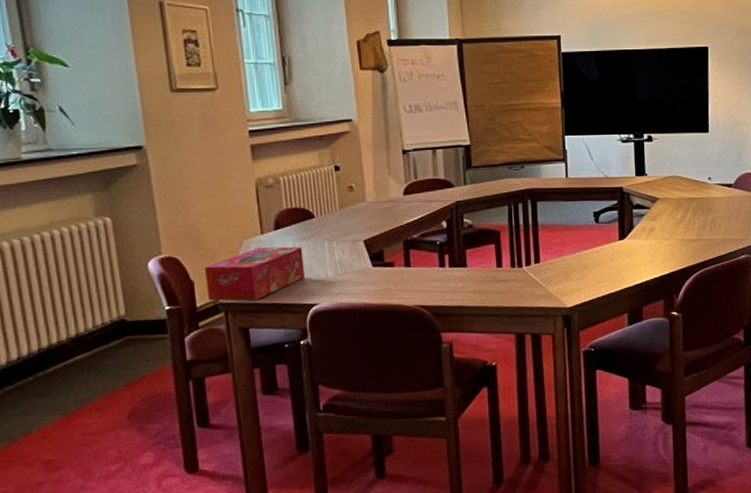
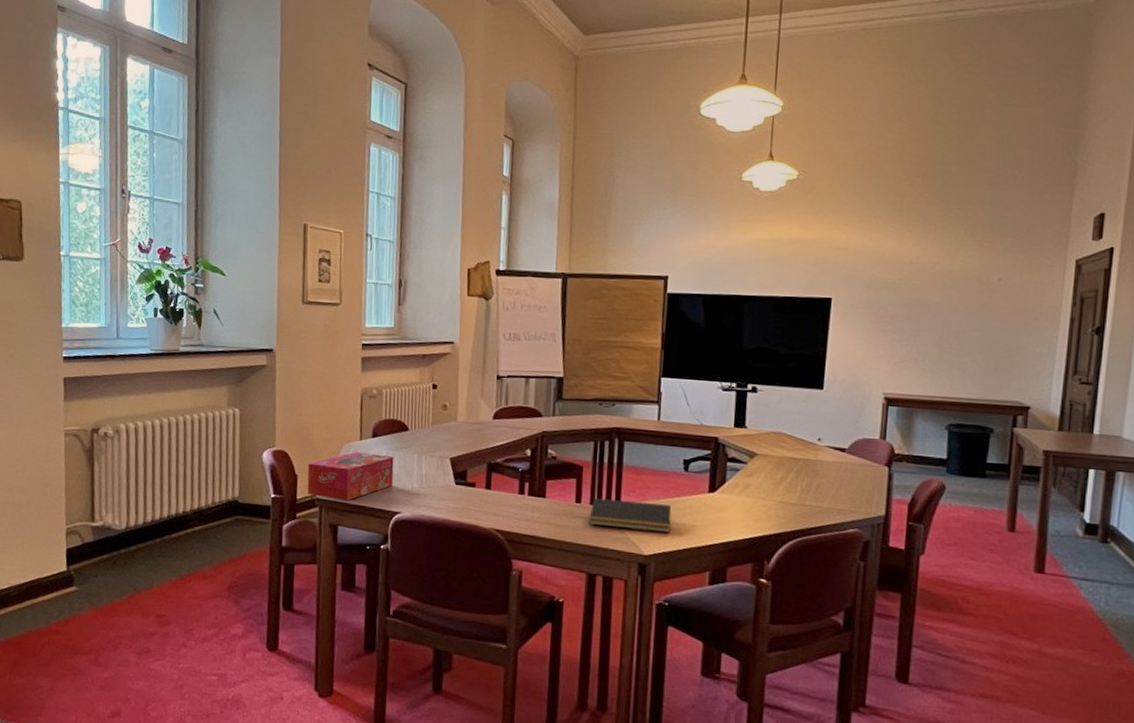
notepad: none [511,257,589,287] -> present [588,498,672,533]

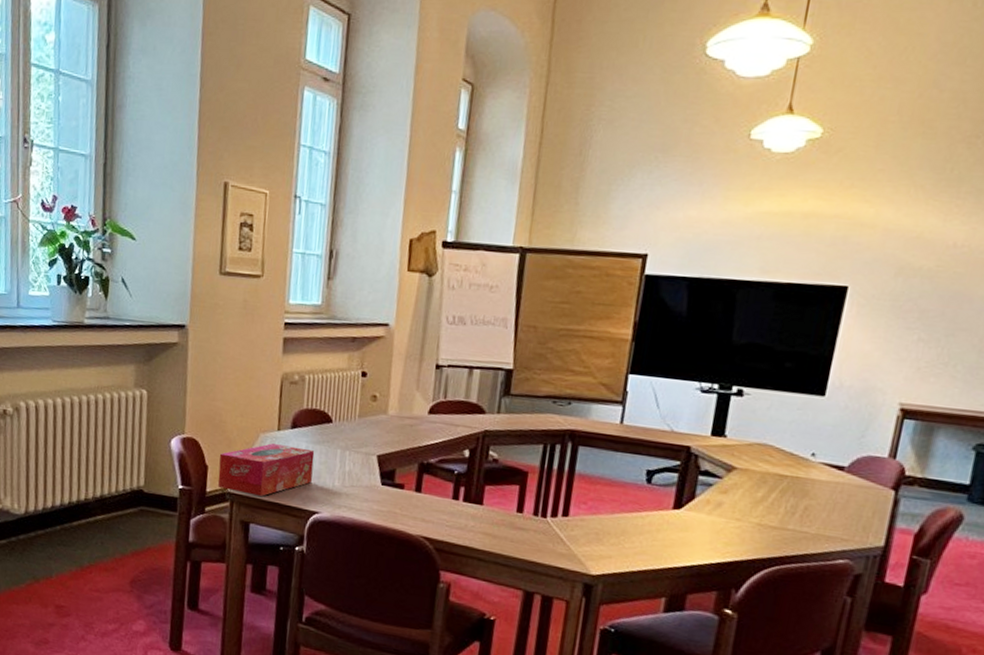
notepad: present [588,498,672,533] -> none [529,509,628,552]

